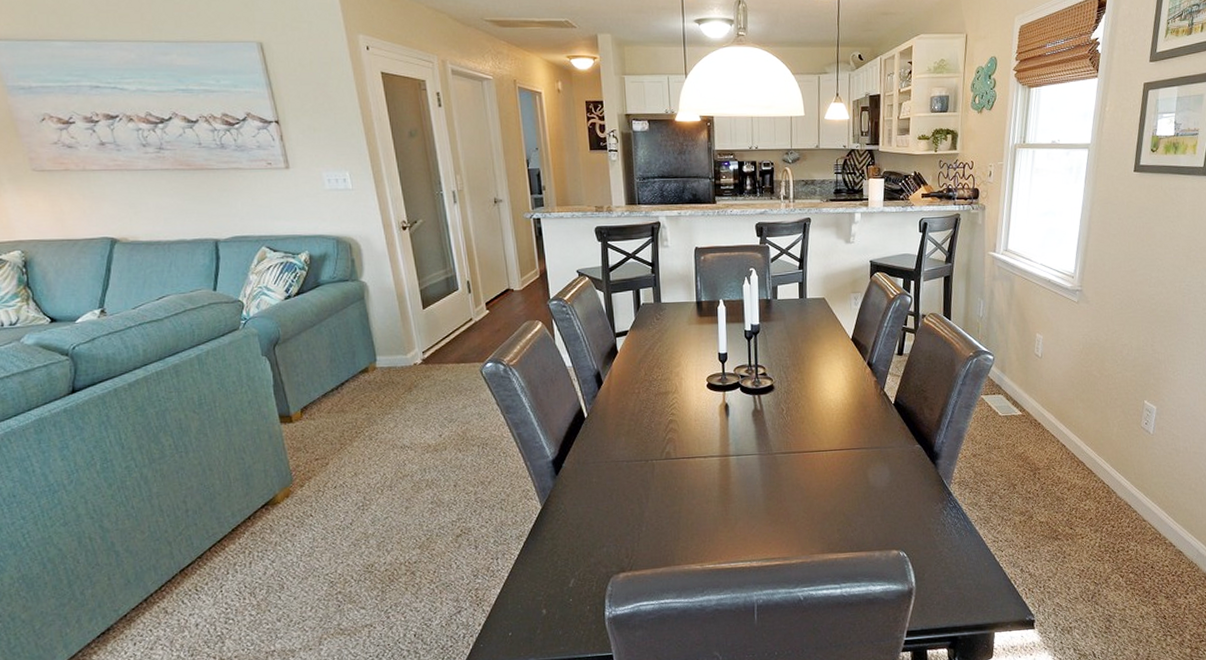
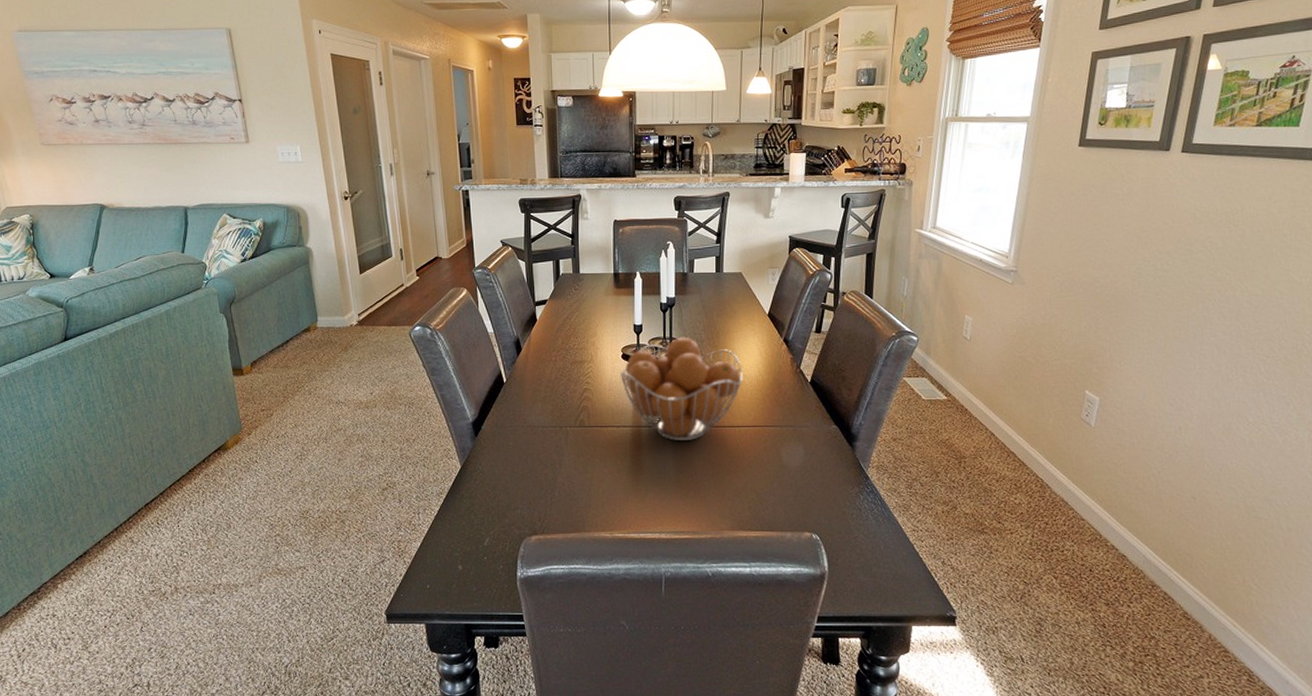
fruit basket: none [706,363,829,469] -> present [621,337,743,442]

